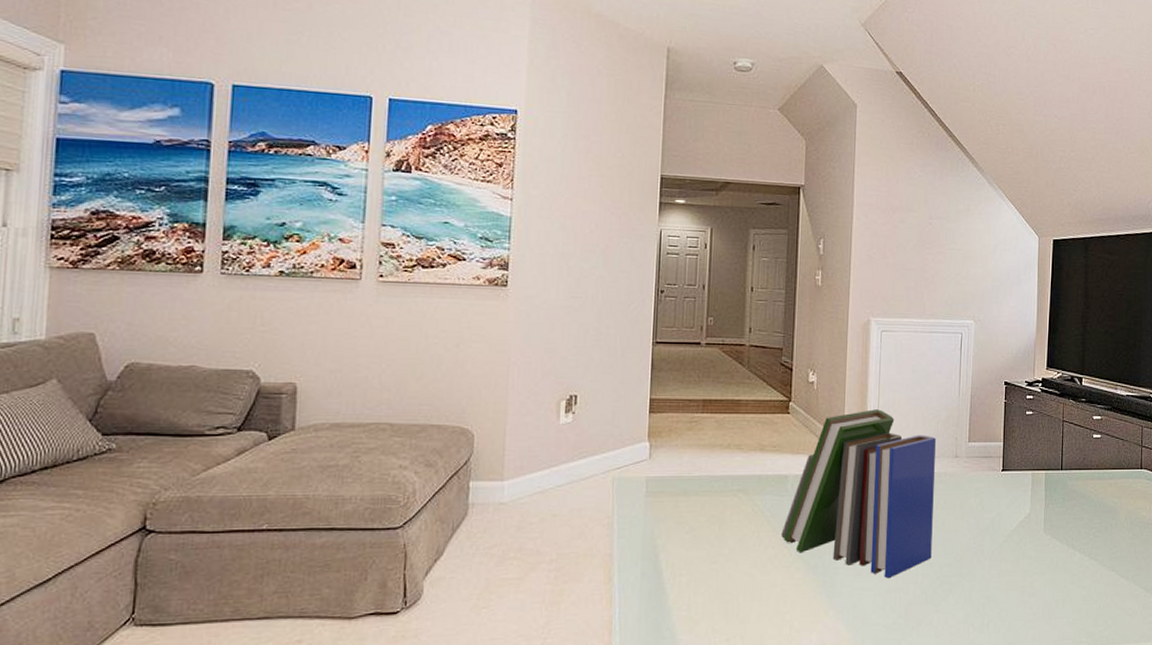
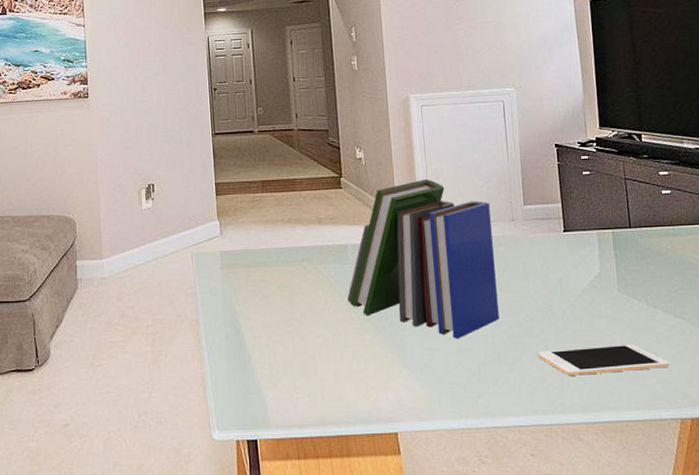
cell phone: none [963,584,1080,616] -> present [537,343,670,376]

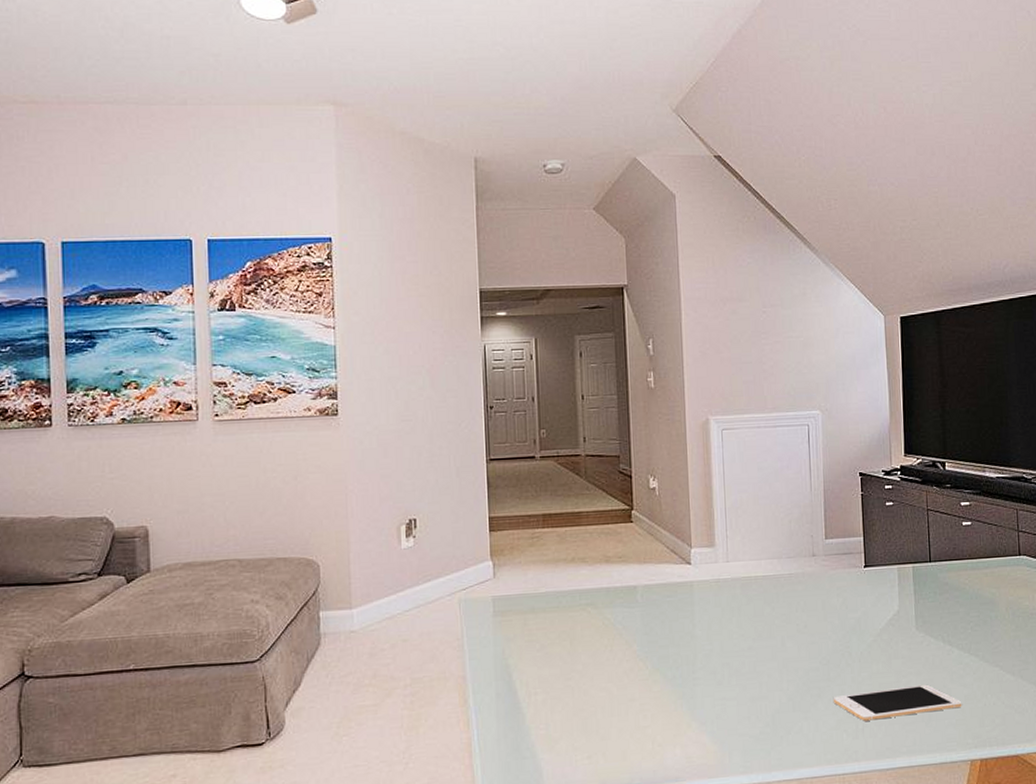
book: present [347,179,499,339] -> none [635,511,796,687]

